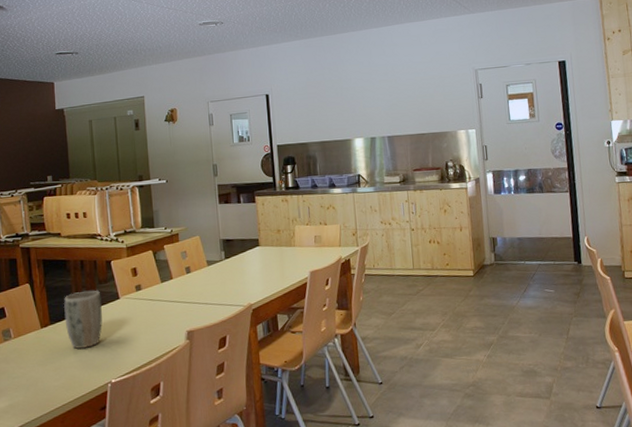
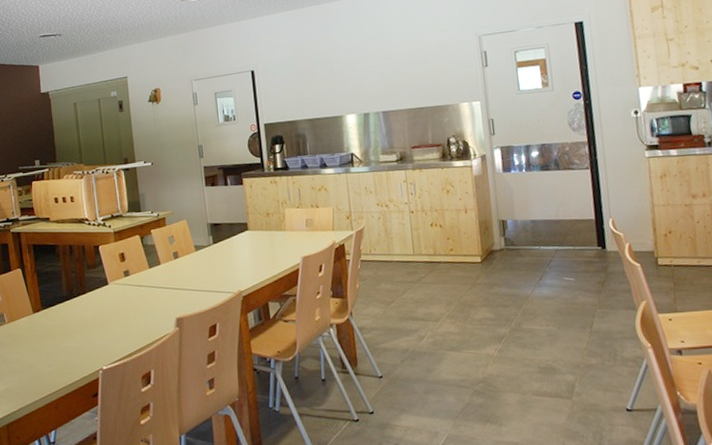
plant pot: present [63,290,102,349] -> none [53,275,92,335]

